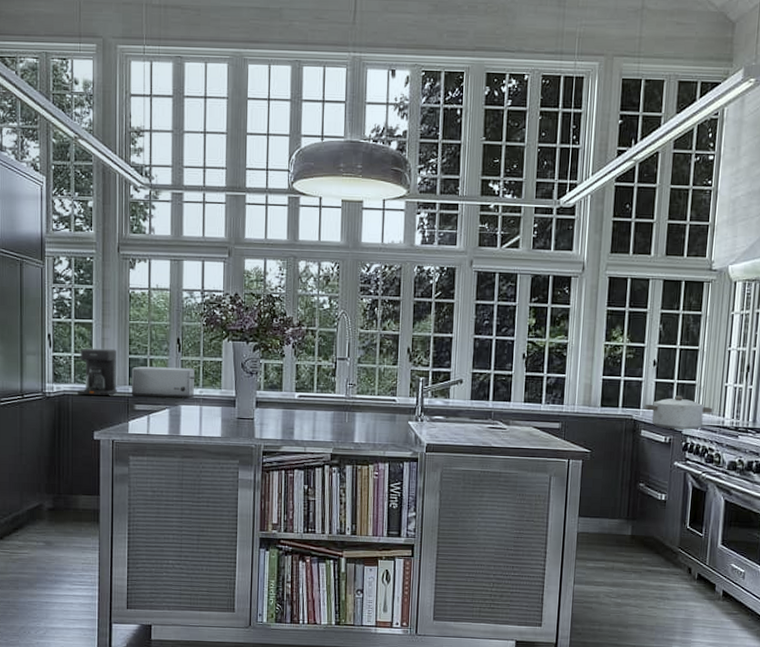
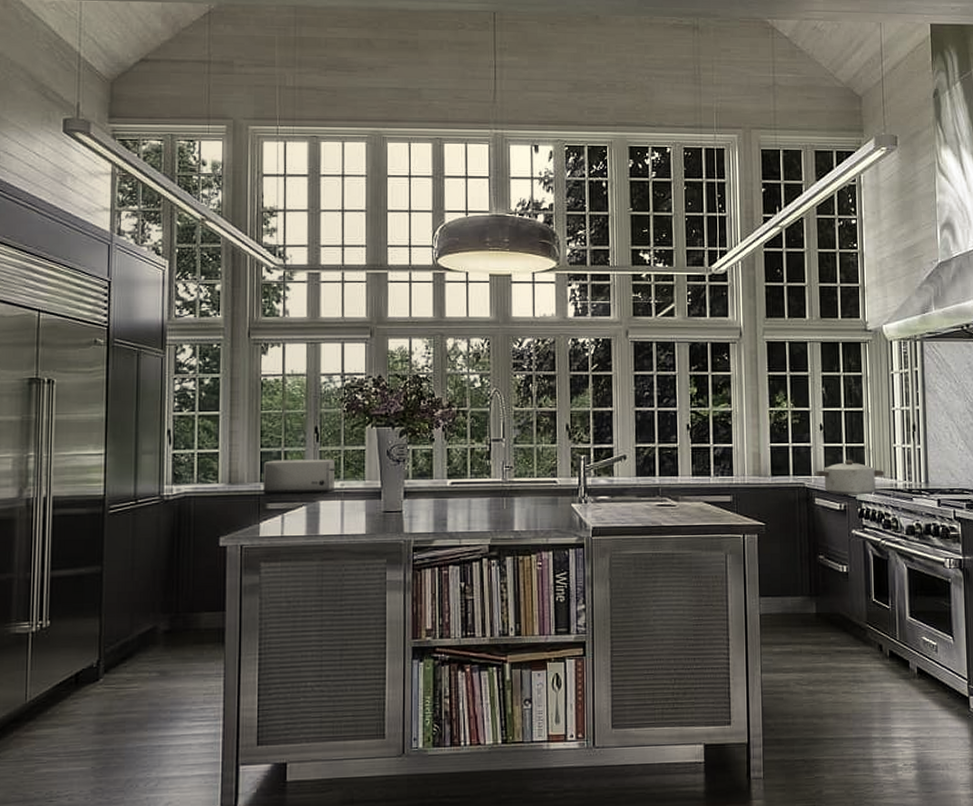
coffee maker: present [78,348,117,396] -> none [201,442,247,497]

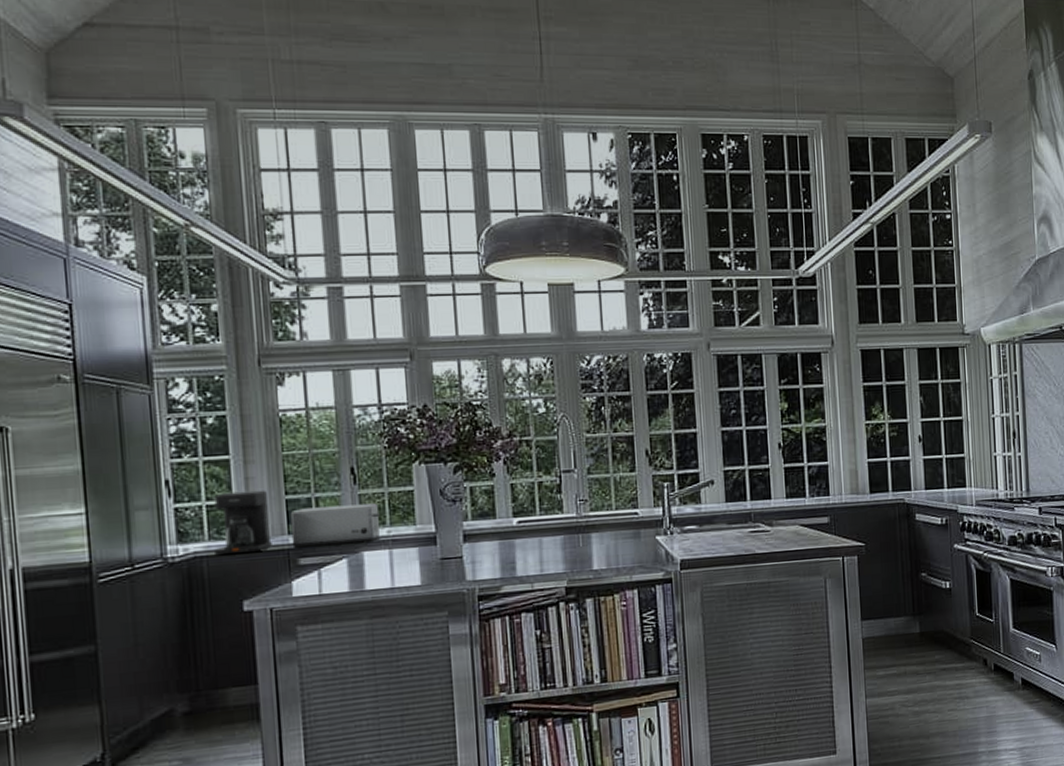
coffee maker: none [201,442,247,497] -> present [214,490,272,556]
cooking pot: present [815,459,885,496] -> none [915,471,986,510]

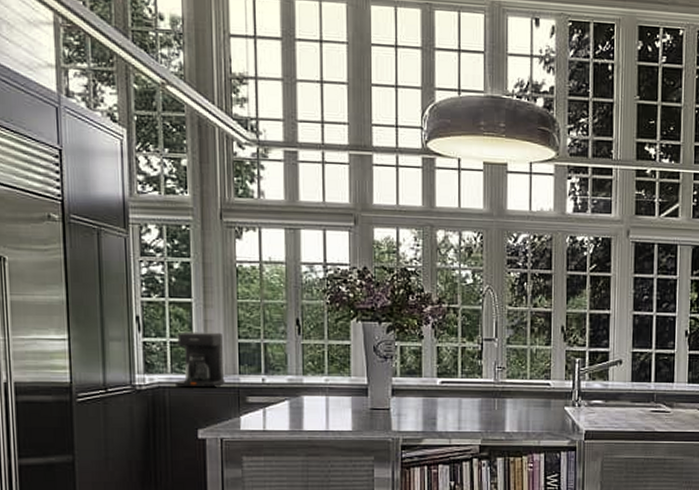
toaster: present [290,503,380,550] -> none [241,352,319,389]

